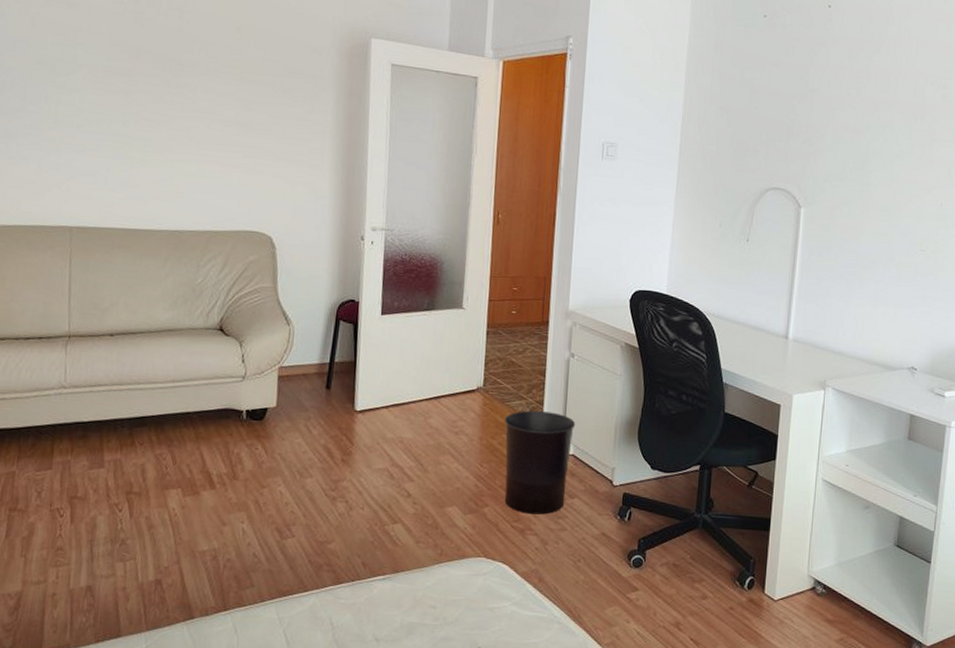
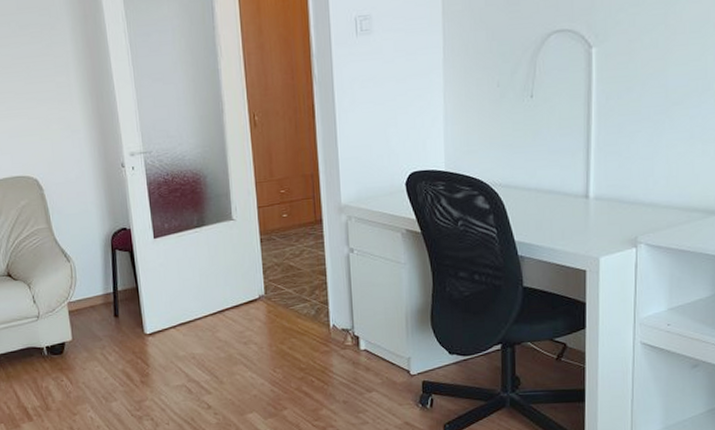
waste bin: present [504,410,576,515] -> none [290,310,364,412]

